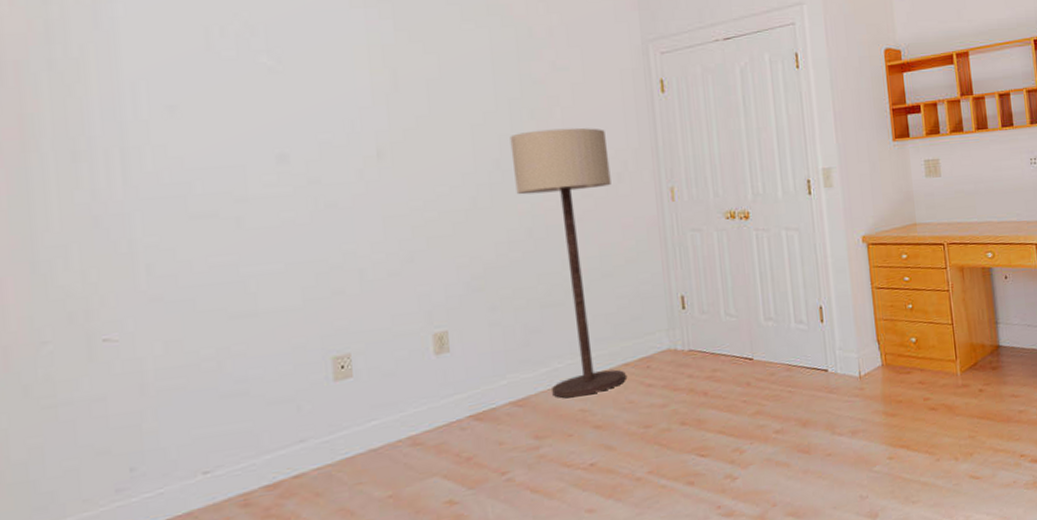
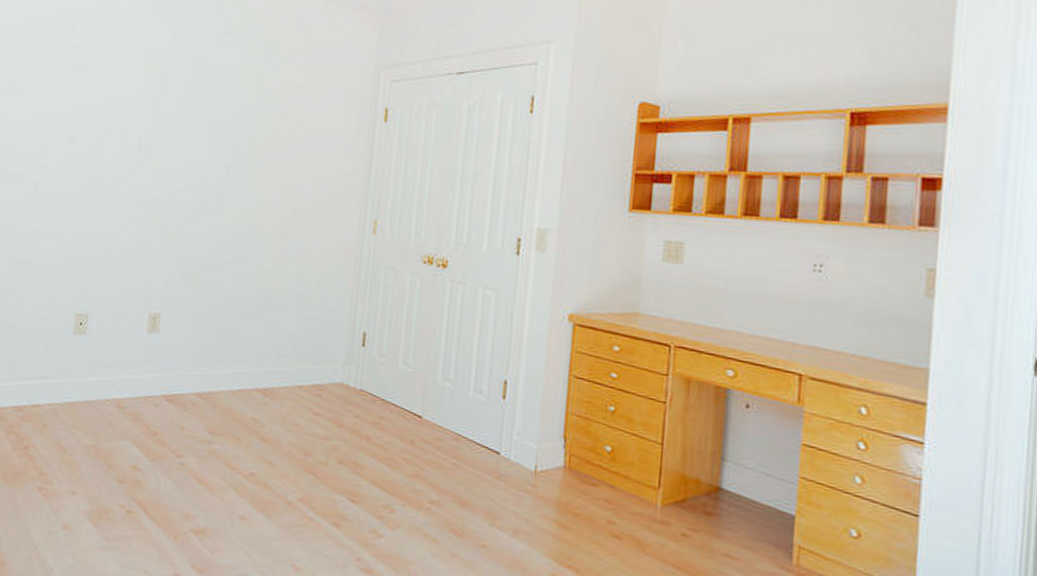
floor lamp: present [510,127,626,398] -> none [231,143,324,407]

